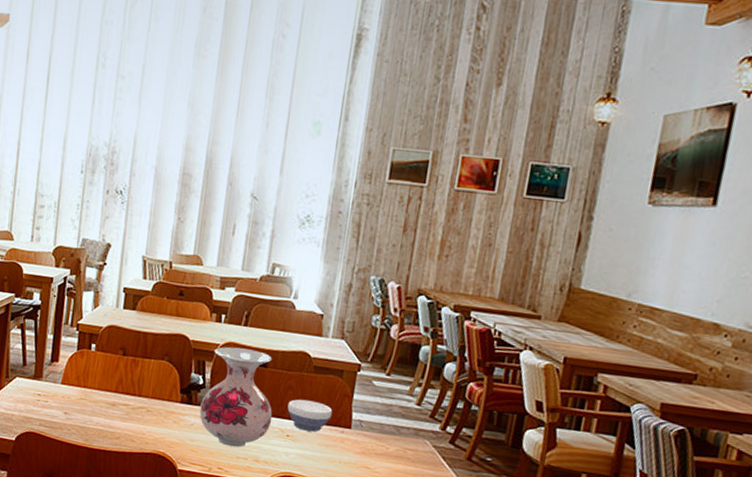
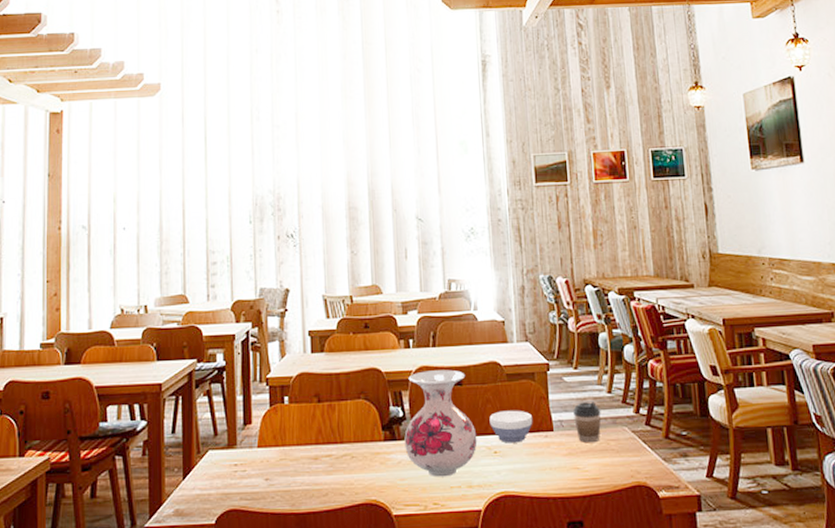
coffee cup: none [374,408,405,448] -> present [572,402,601,442]

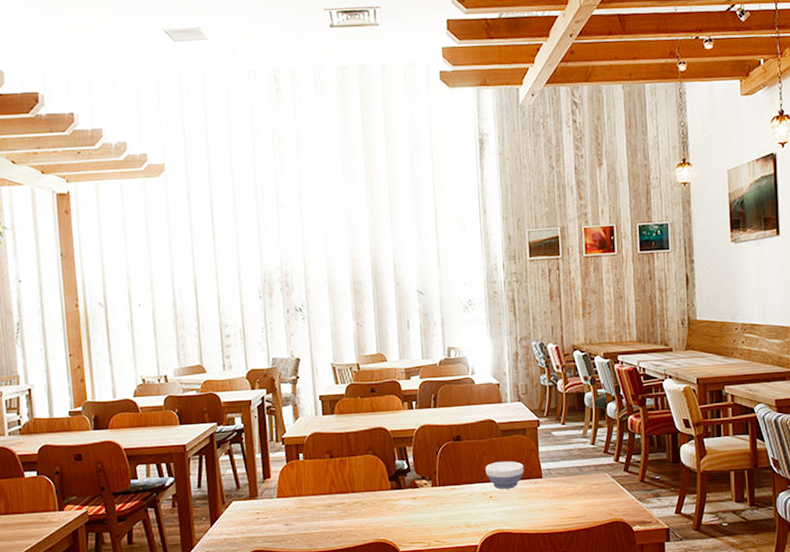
vase: present [404,369,477,477] -> none [409,427,475,519]
coffee cup: present [572,402,601,442] -> none [559,452,585,487]

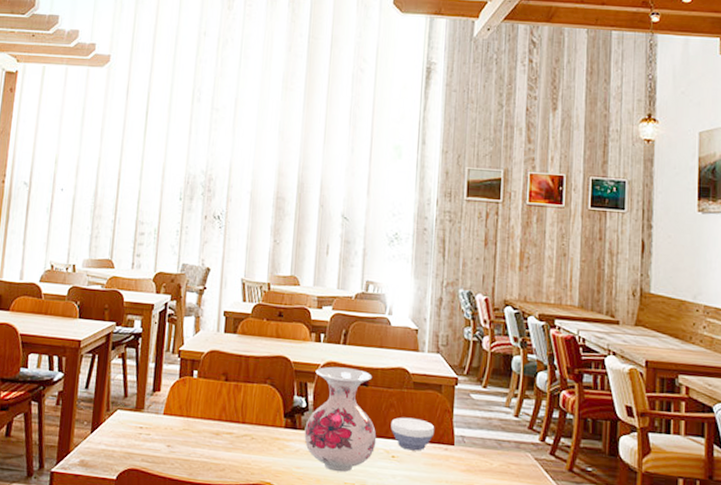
vase: none [409,427,475,519] -> present [304,366,377,473]

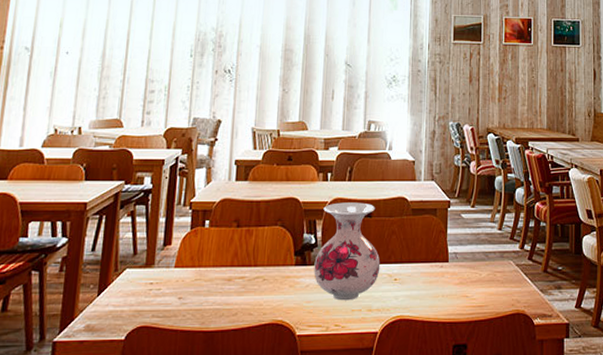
bowl: present [391,417,435,451] -> none [393,242,432,272]

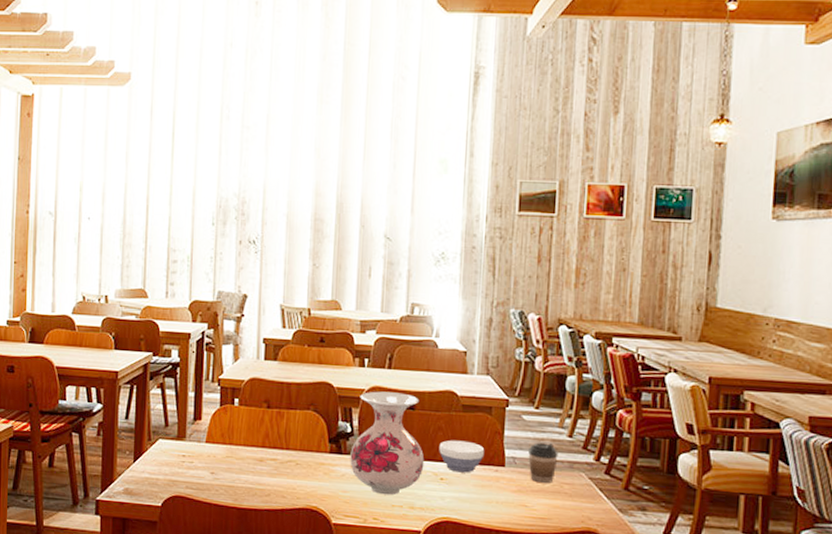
bowl: none [393,242,432,272] -> present [439,440,485,473]
coffee cup: none [466,237,491,273] -> present [527,442,559,483]

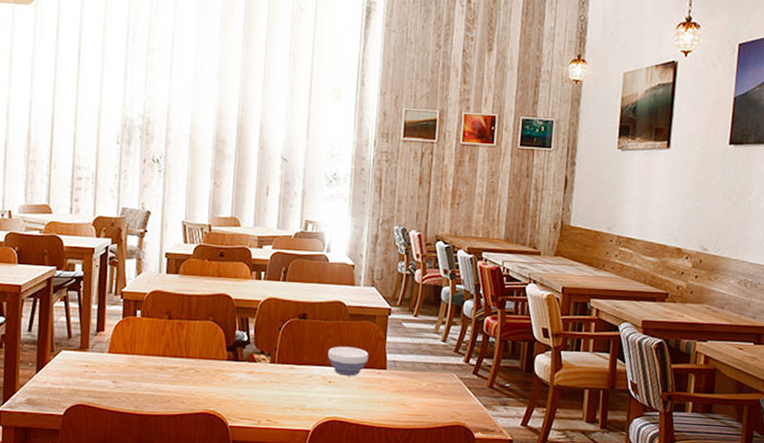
vase: present [350,391,425,496] -> none [246,302,315,398]
coffee cup: present [527,442,559,483] -> none [406,347,434,383]

